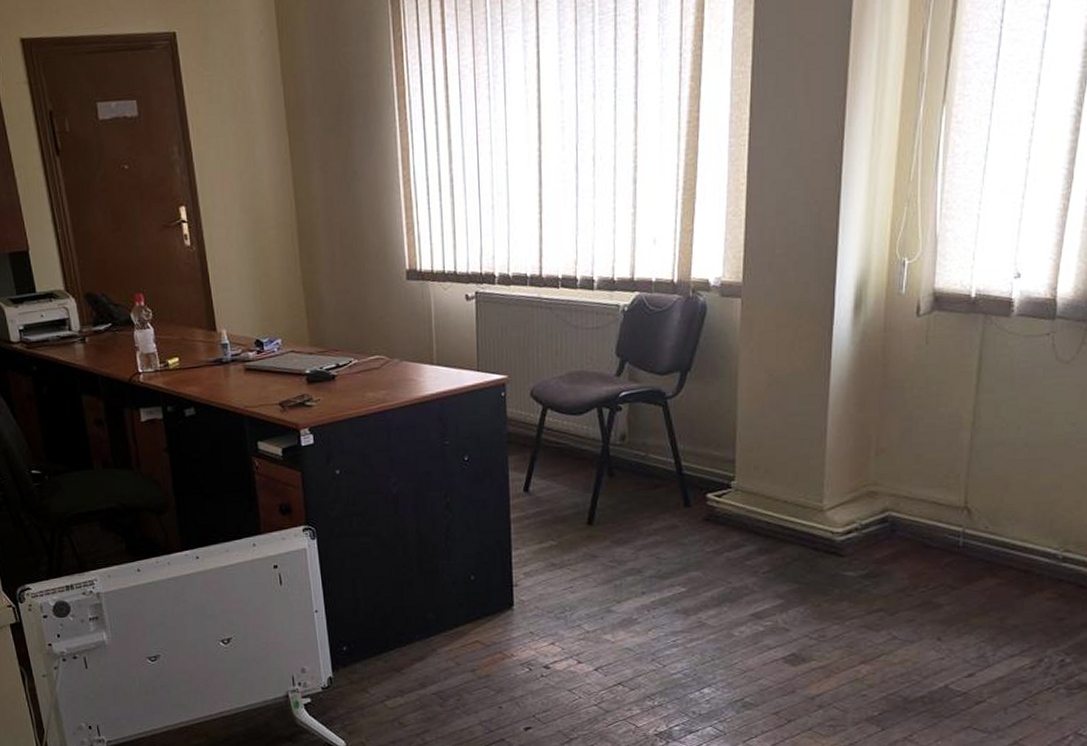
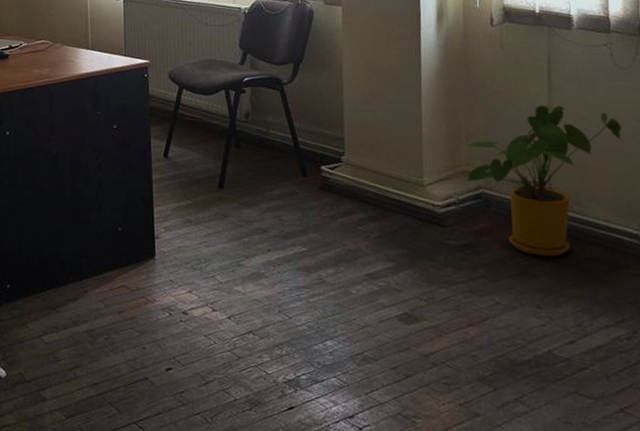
house plant: none [870,409,1054,584] -> present [464,105,623,256]

